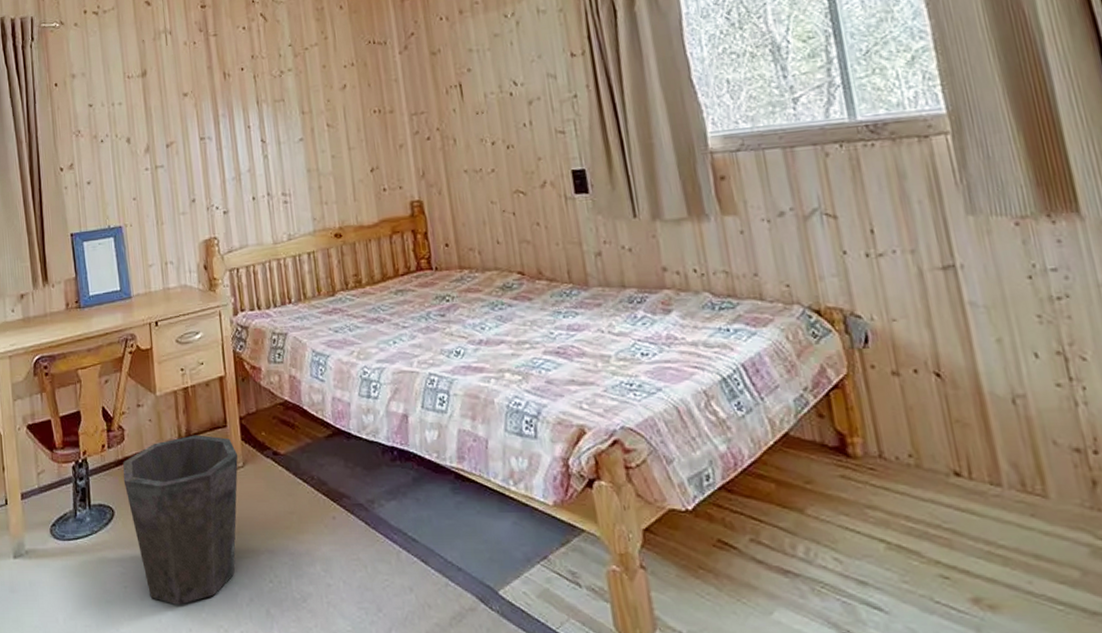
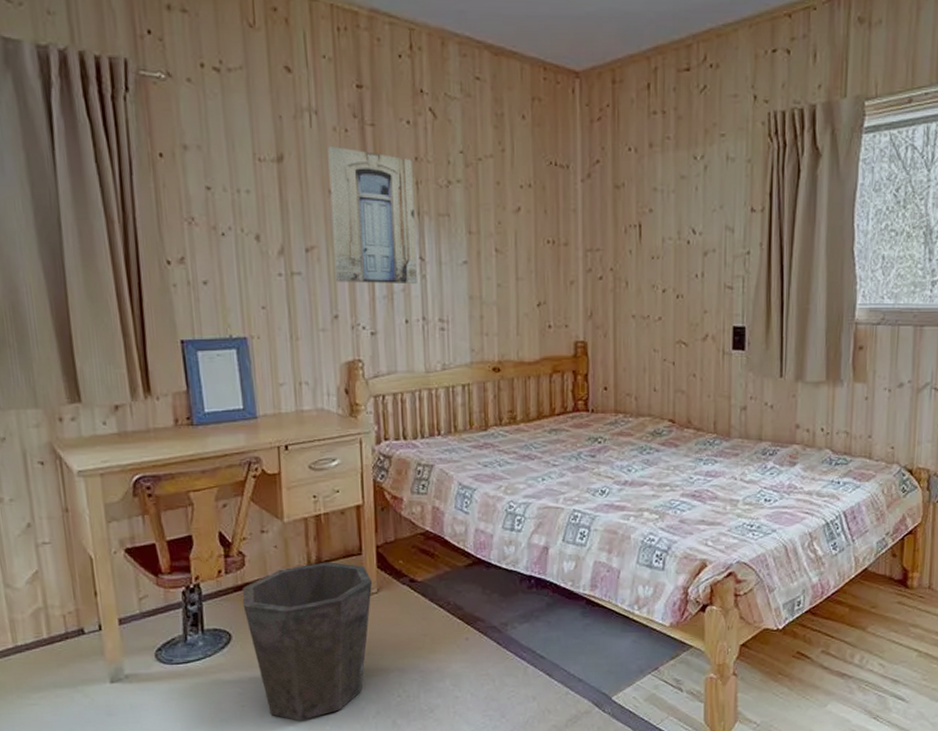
wall art: none [181,57,261,170] -> present [328,146,418,285]

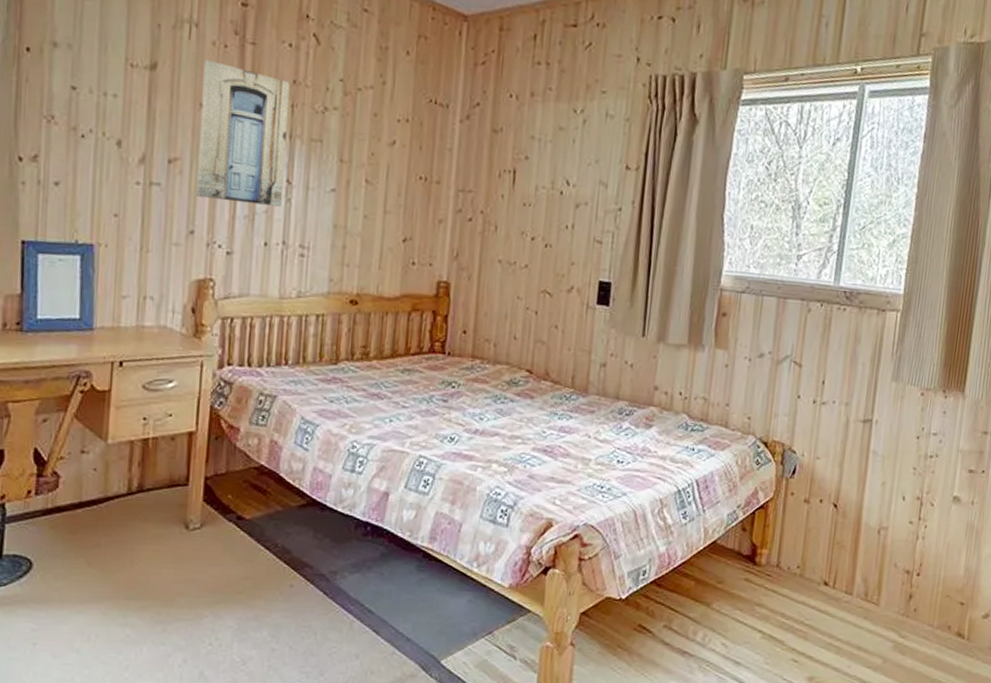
waste bin: present [242,562,373,720] -> none [50,490,197,664]

